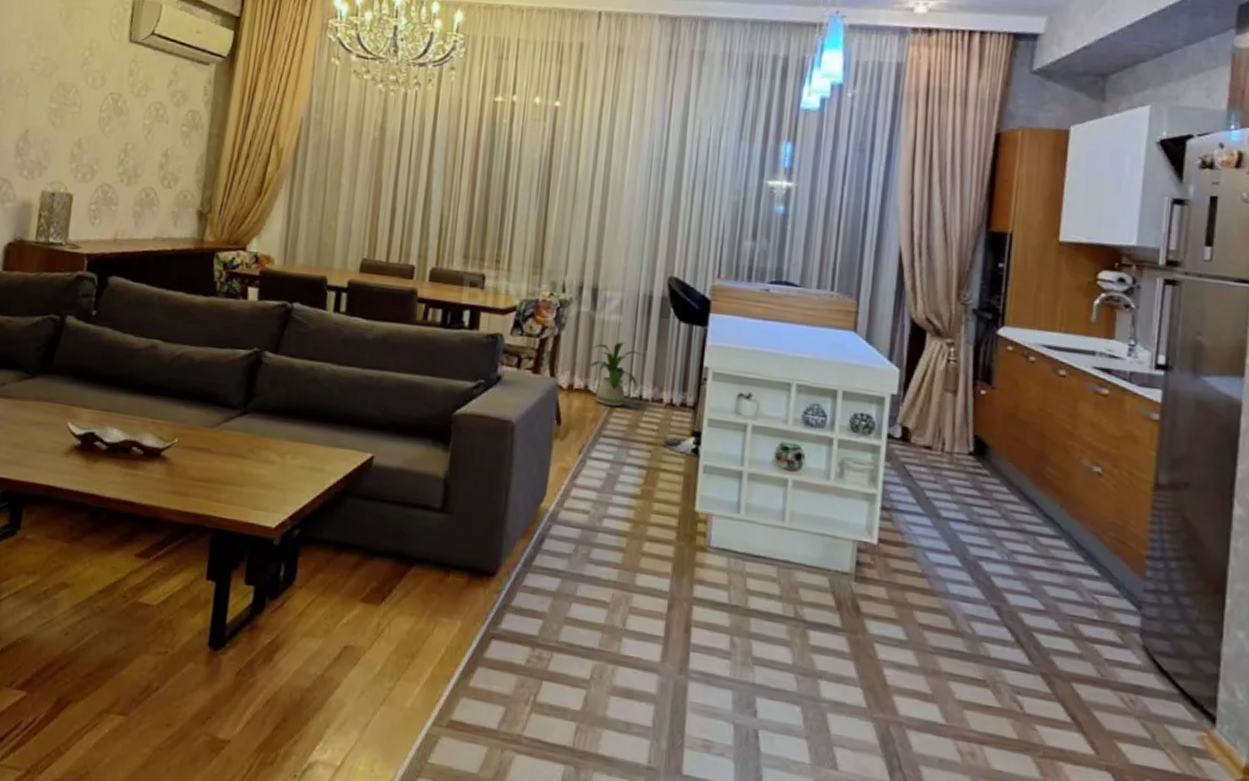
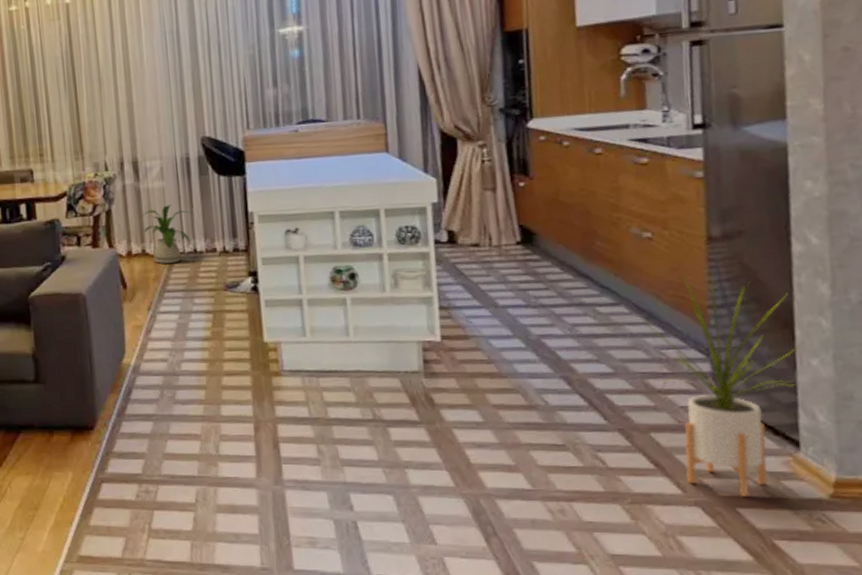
house plant: none [1079,514,1228,769] -> present [641,271,800,497]

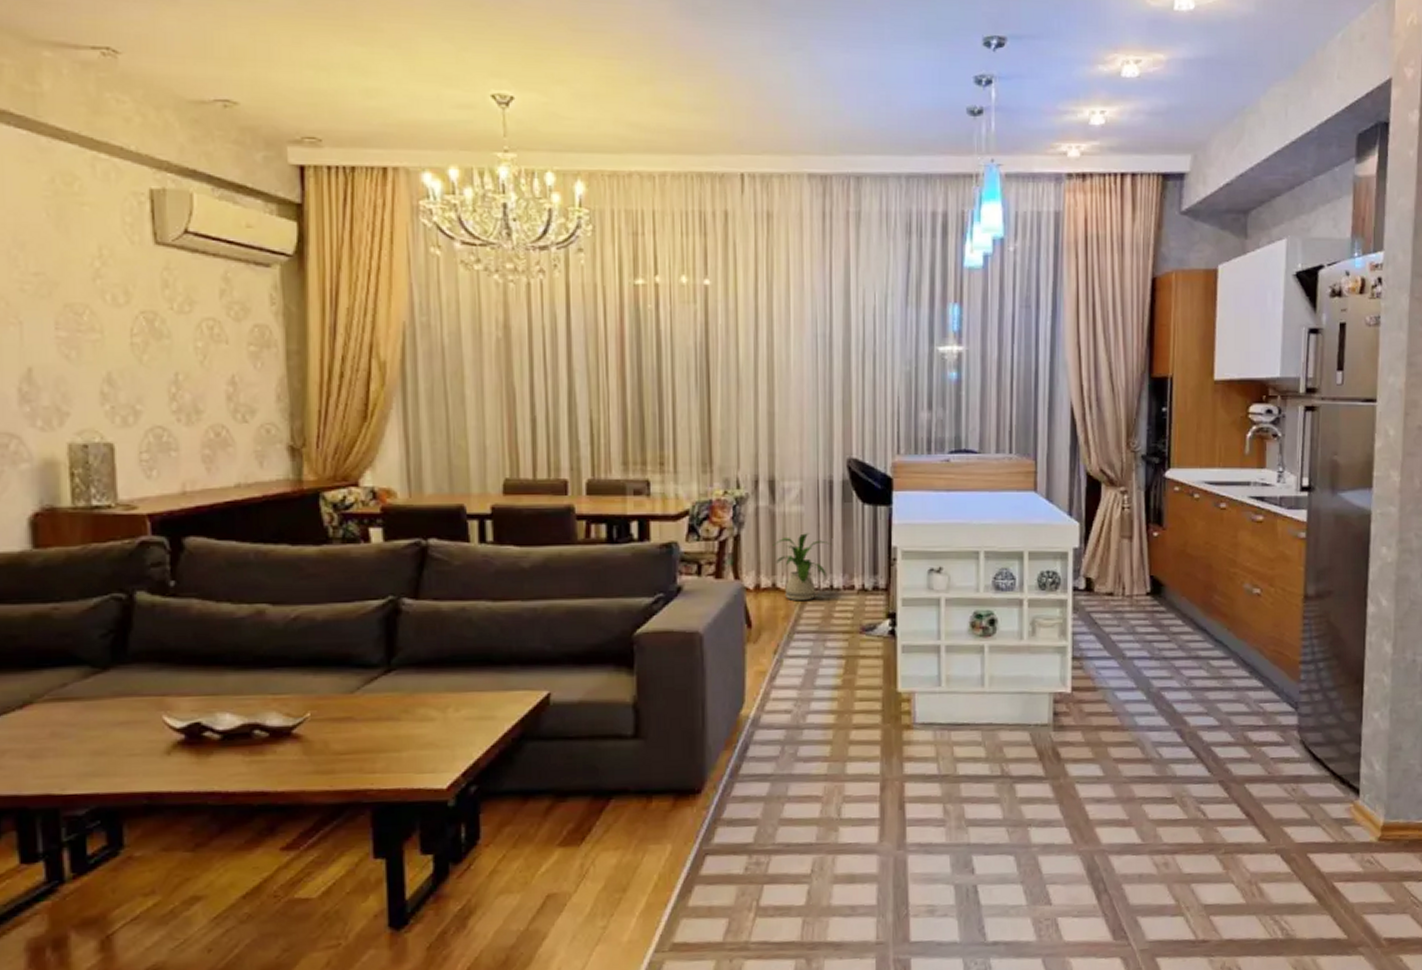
house plant: present [641,271,800,497] -> none [1246,627,1366,843]

